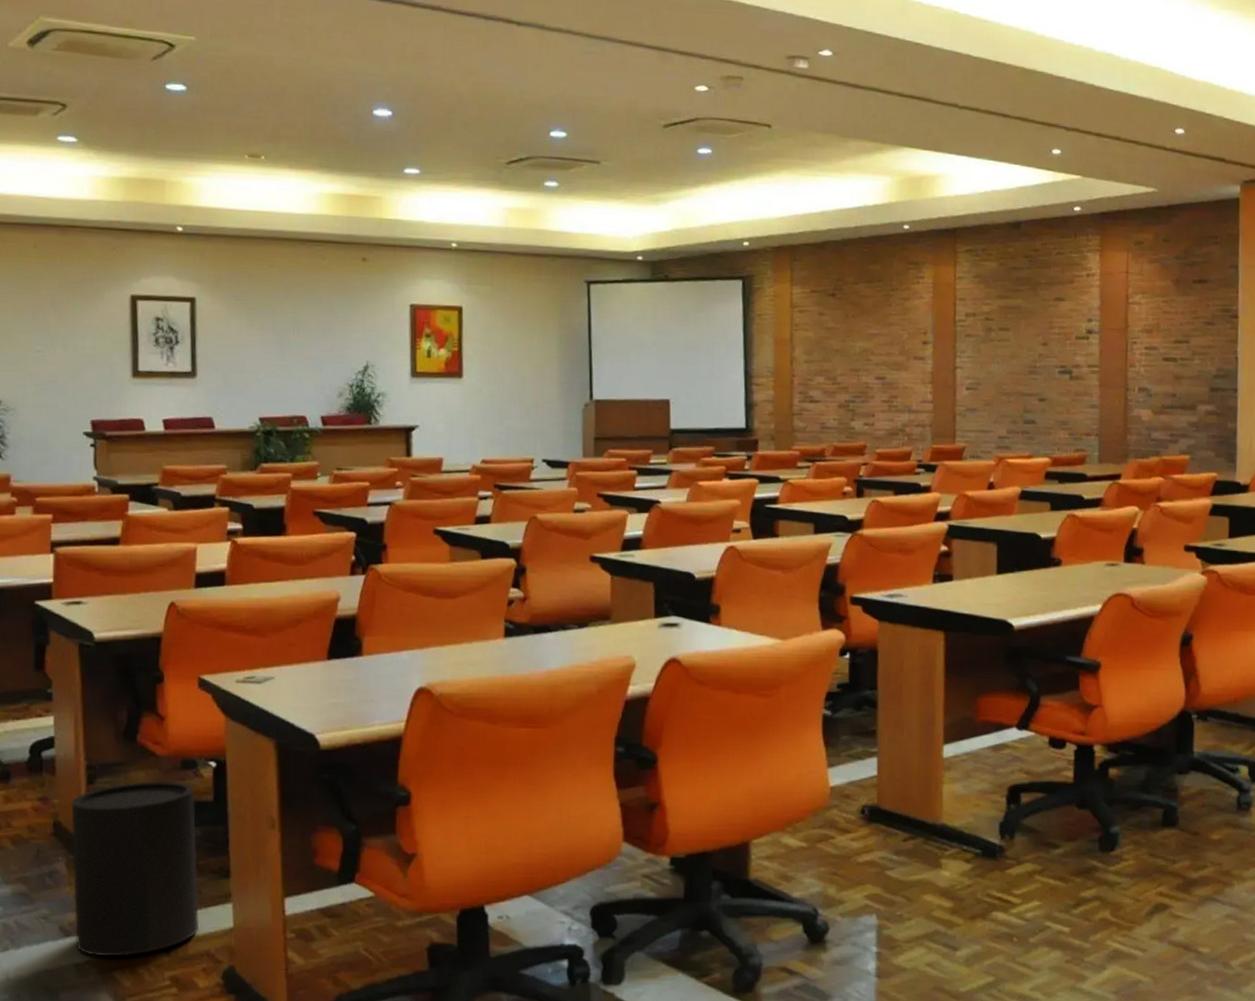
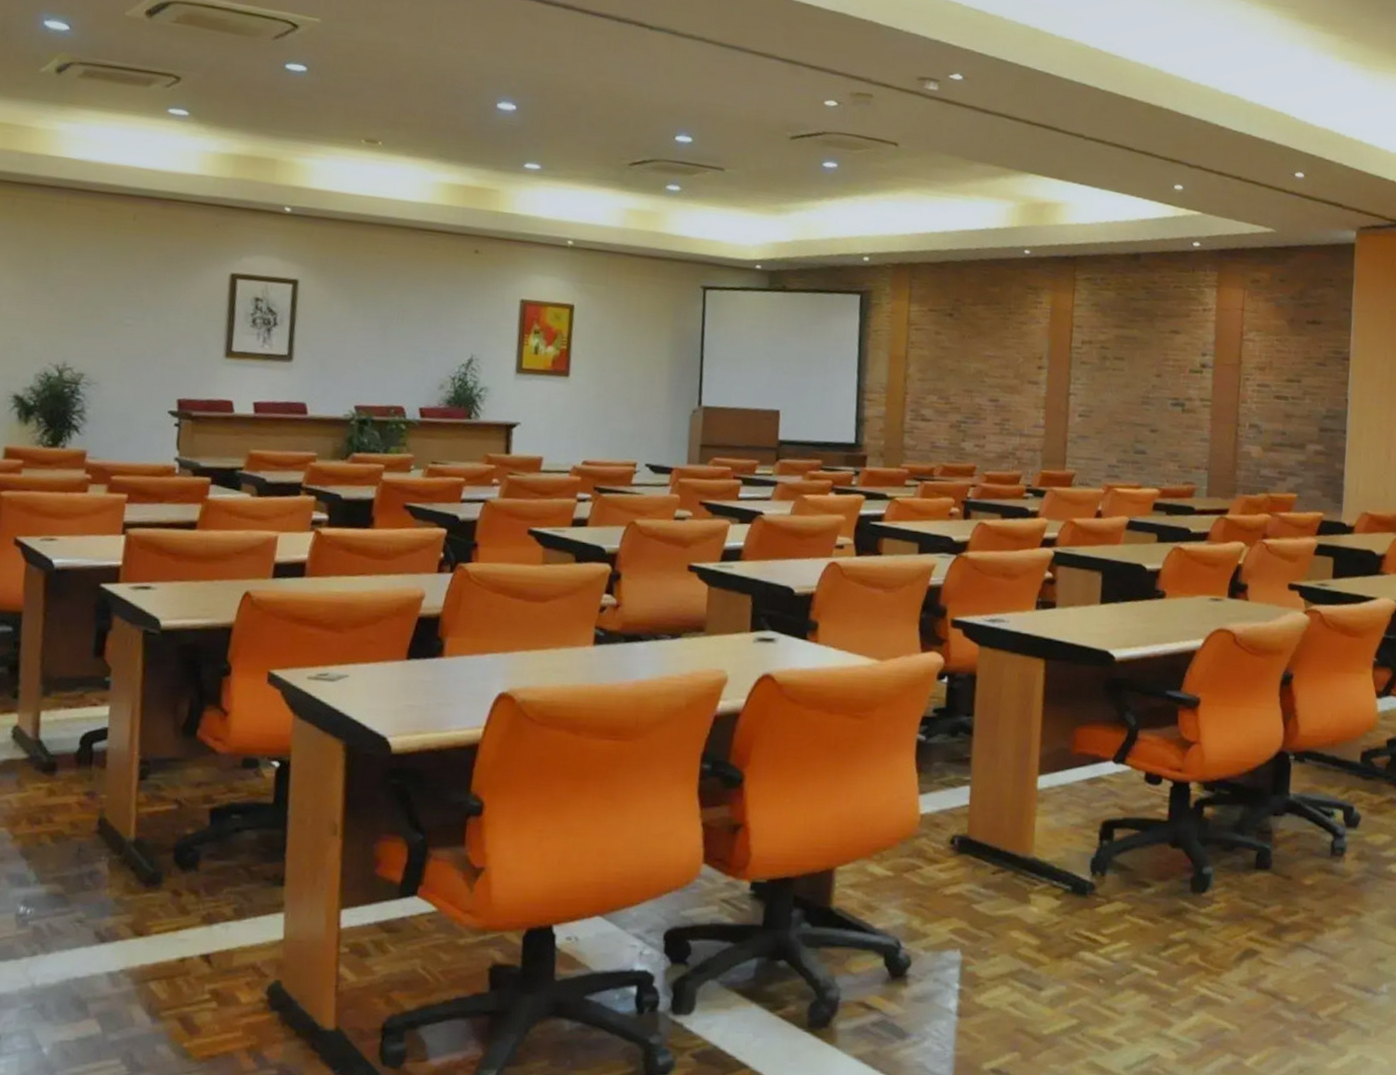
trash can: present [71,781,200,957] -> none [111,779,255,966]

